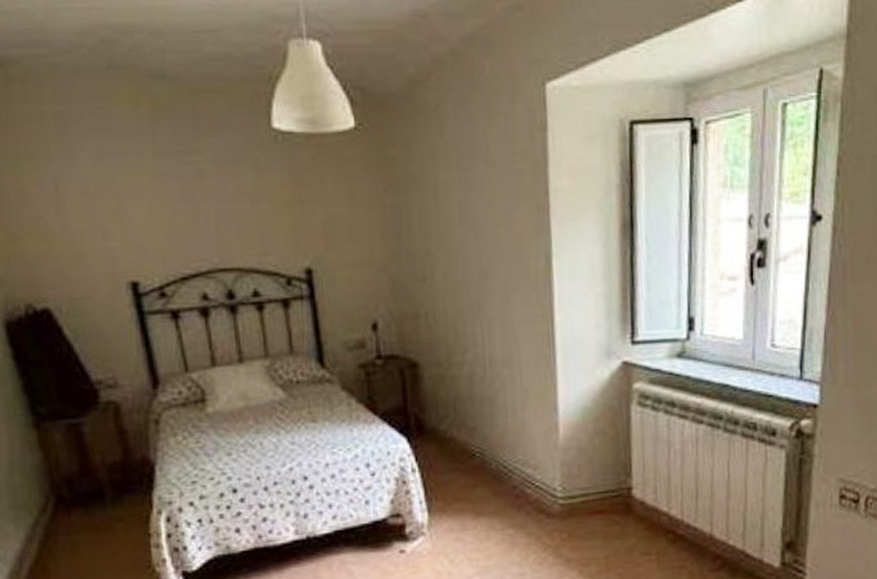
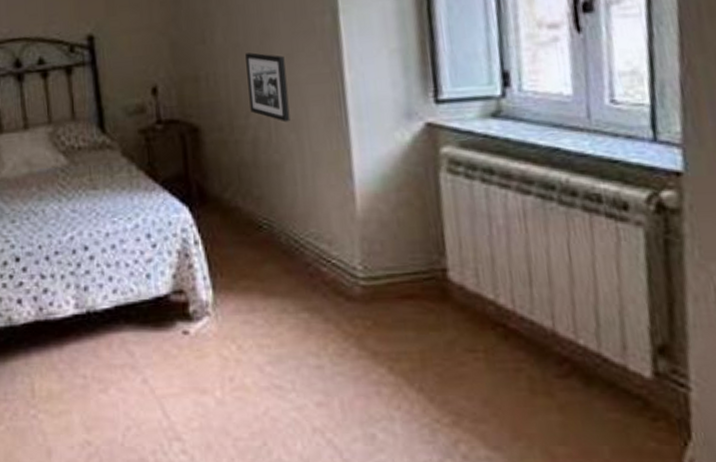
picture frame: none [464,292,504,359] -> present [245,52,290,123]

